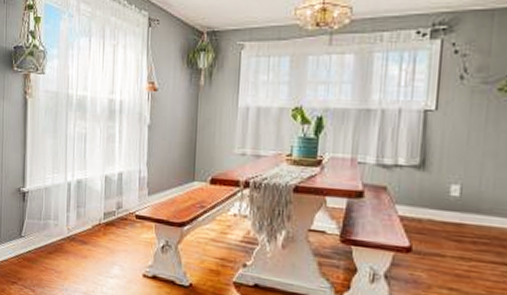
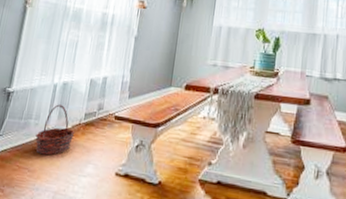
basket: none [57,203,96,256] -> present [35,104,75,155]

